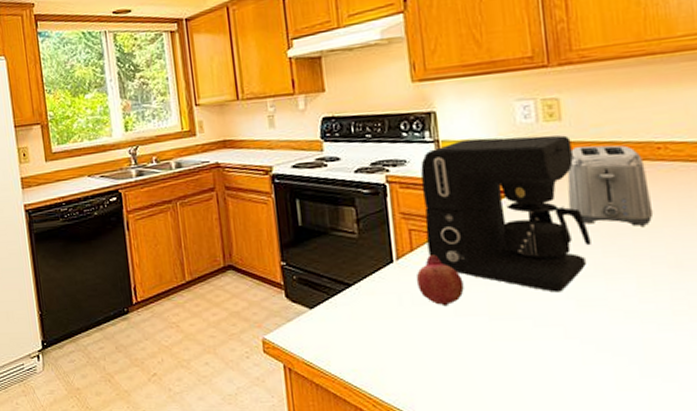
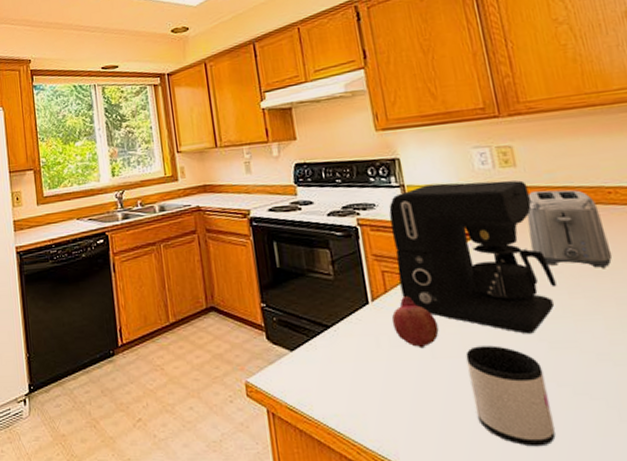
mug: none [490,303,574,400] -> present [465,345,556,447]

